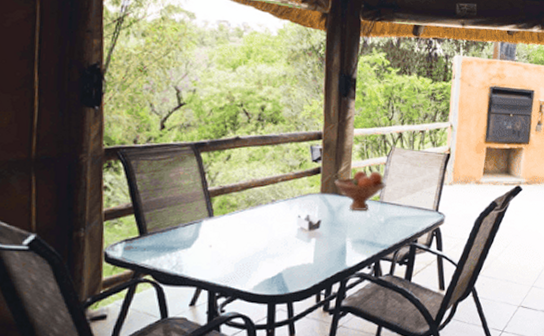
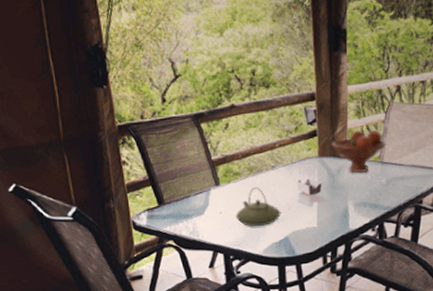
teapot: none [227,221,277,262] -> present [235,187,281,227]

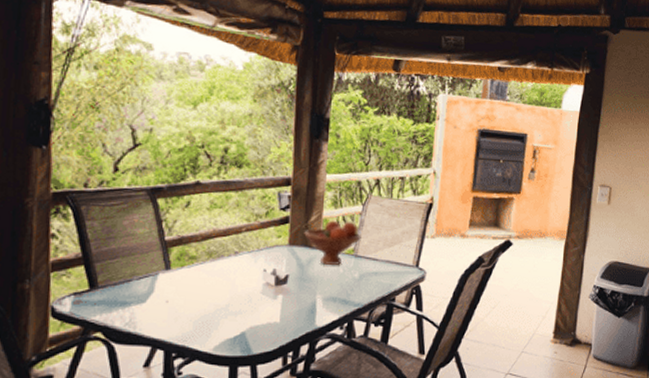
teapot: present [235,187,281,227] -> none [185,274,240,320]

